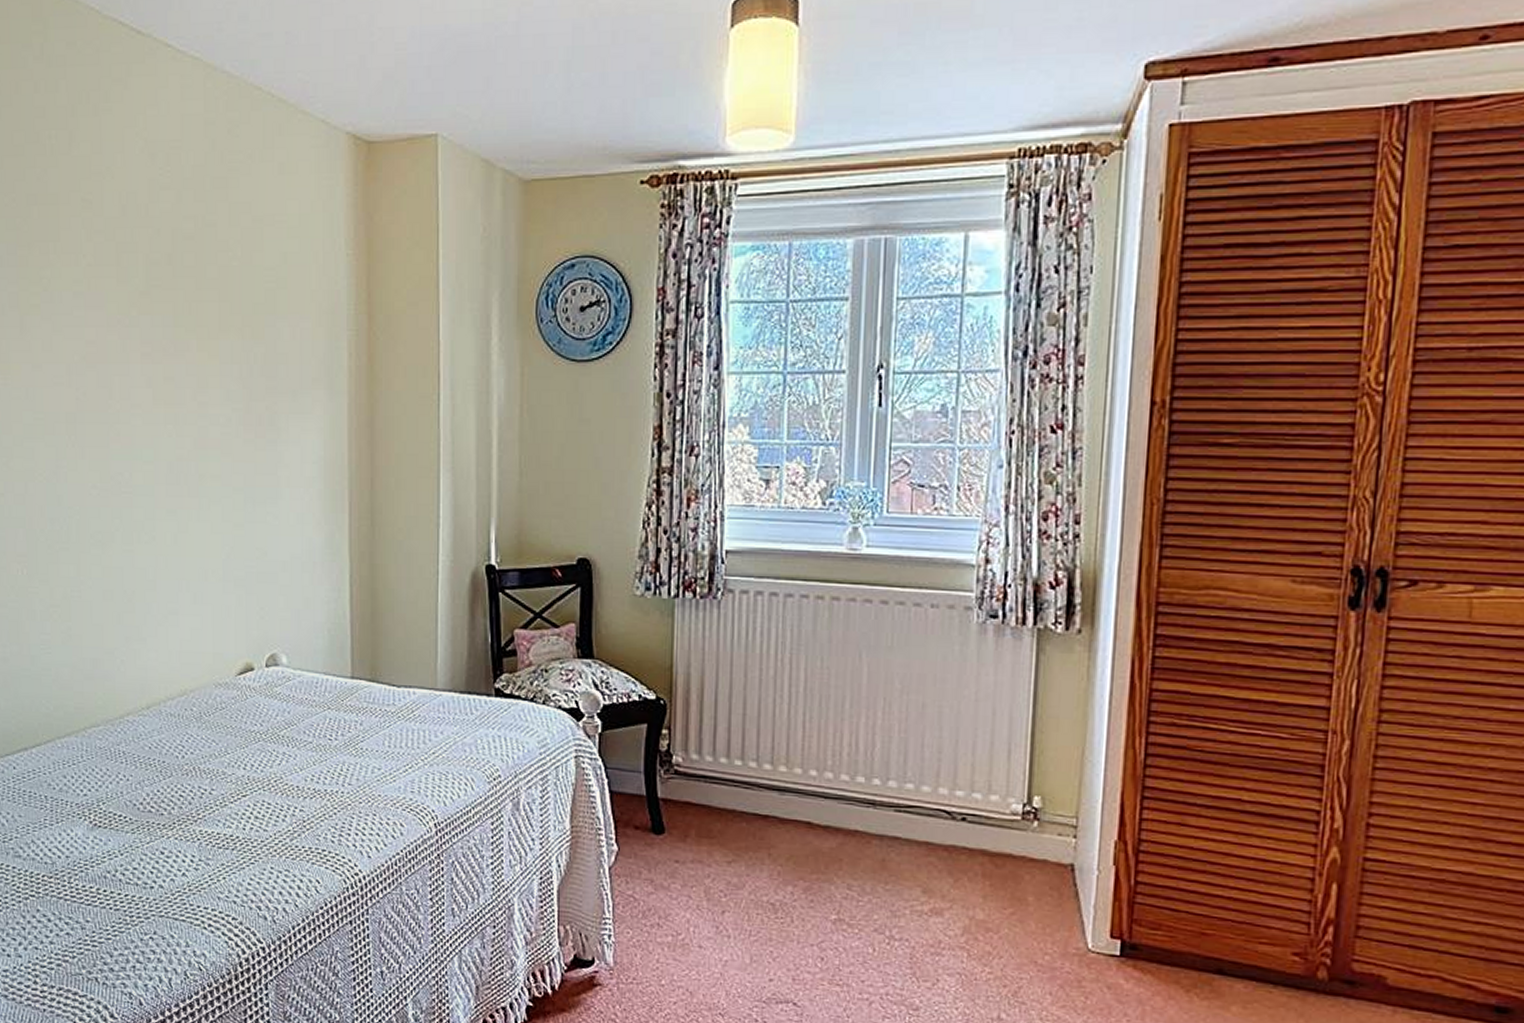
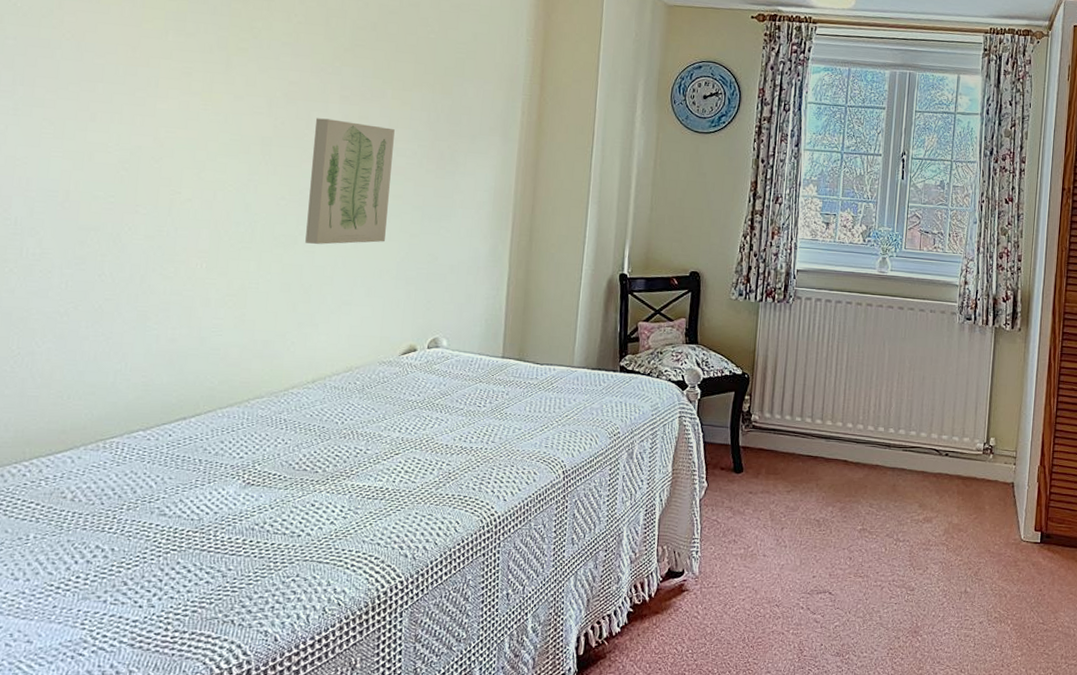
wall art: none [118,384,207,541] -> present [305,118,395,245]

